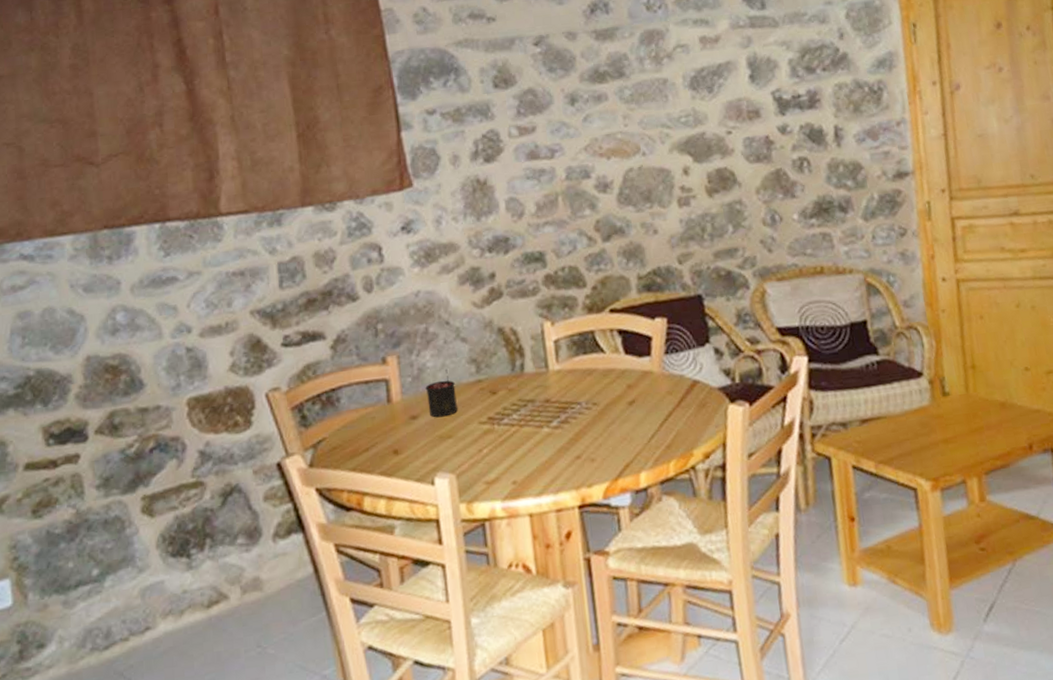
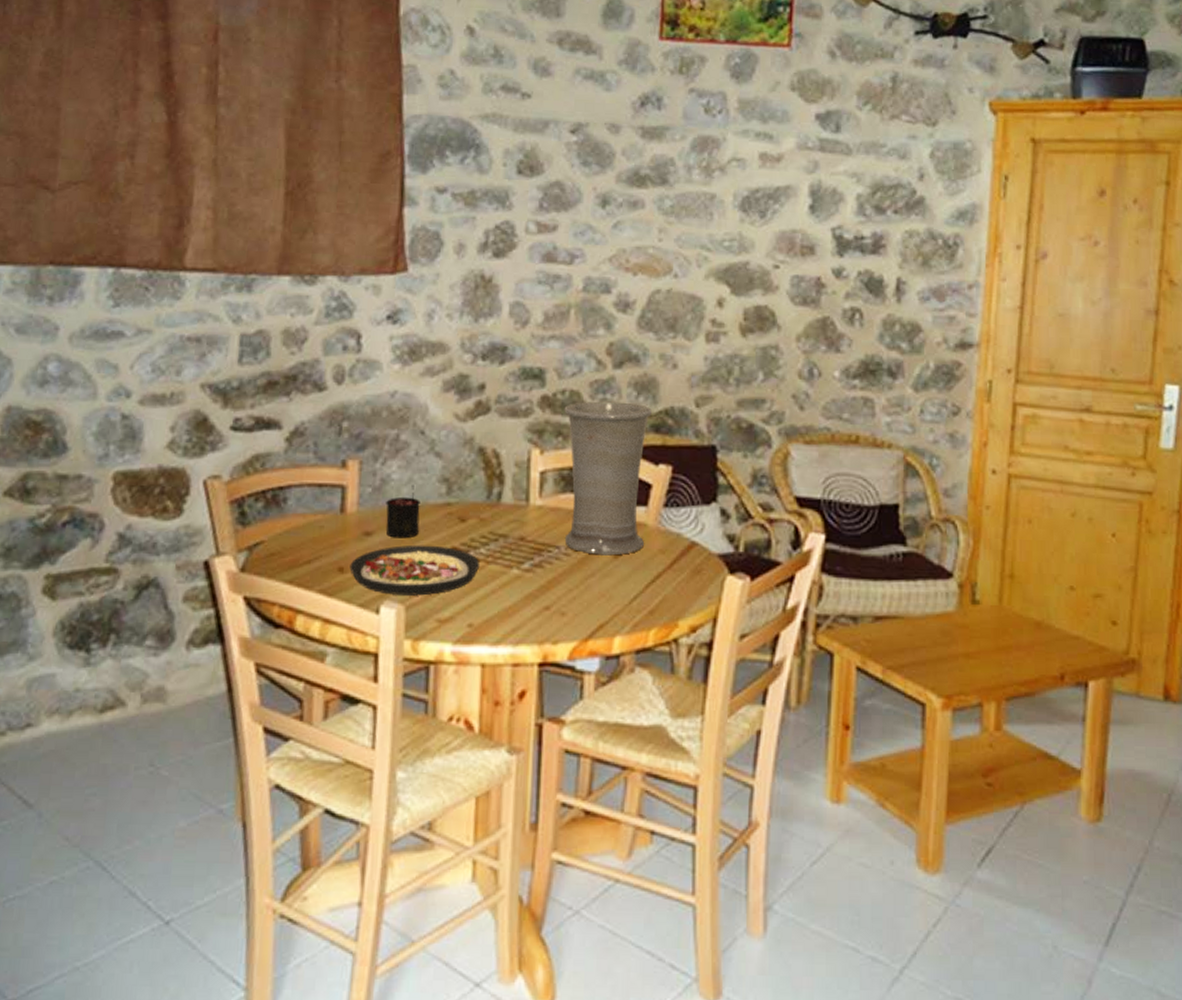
plate: none [402,418,515,467] -> present [349,544,480,596]
vase: none [566,269,653,405] -> present [564,401,652,556]

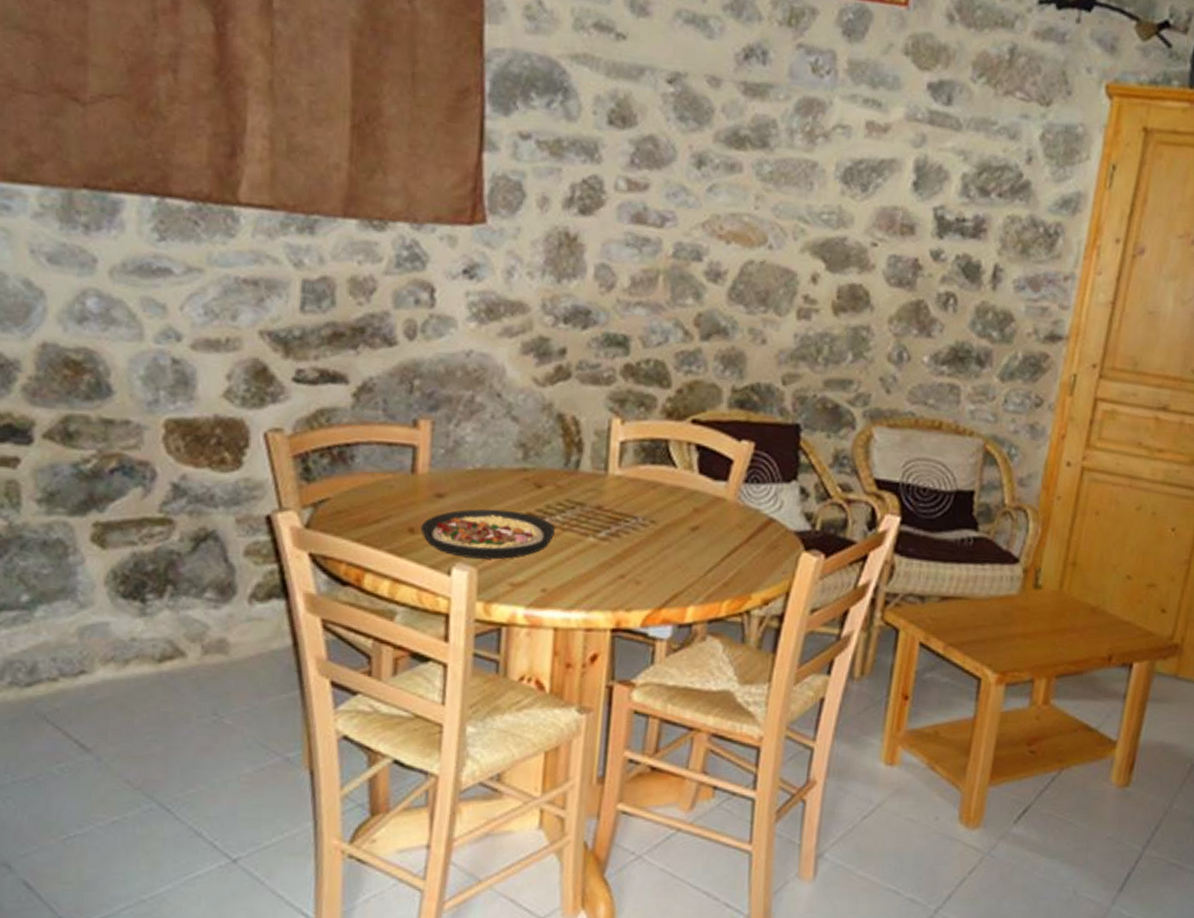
candle: present [386,484,420,539] -> none [458,448,495,502]
vase: present [564,401,652,556] -> none [642,372,738,528]

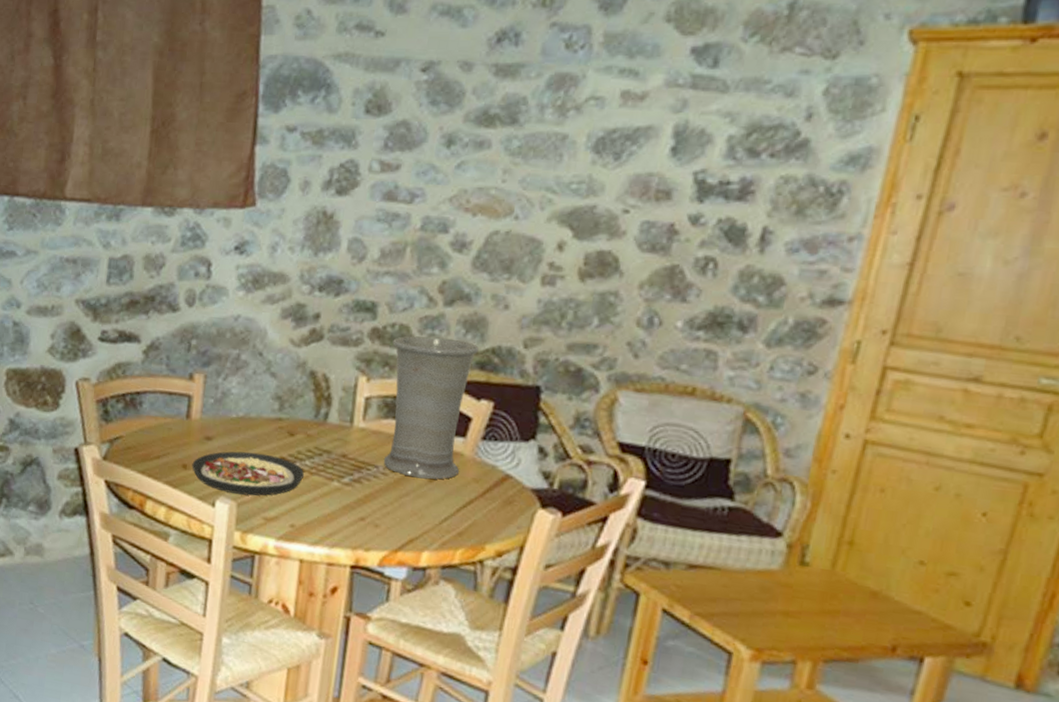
vase: none [642,372,738,528] -> present [383,335,479,480]

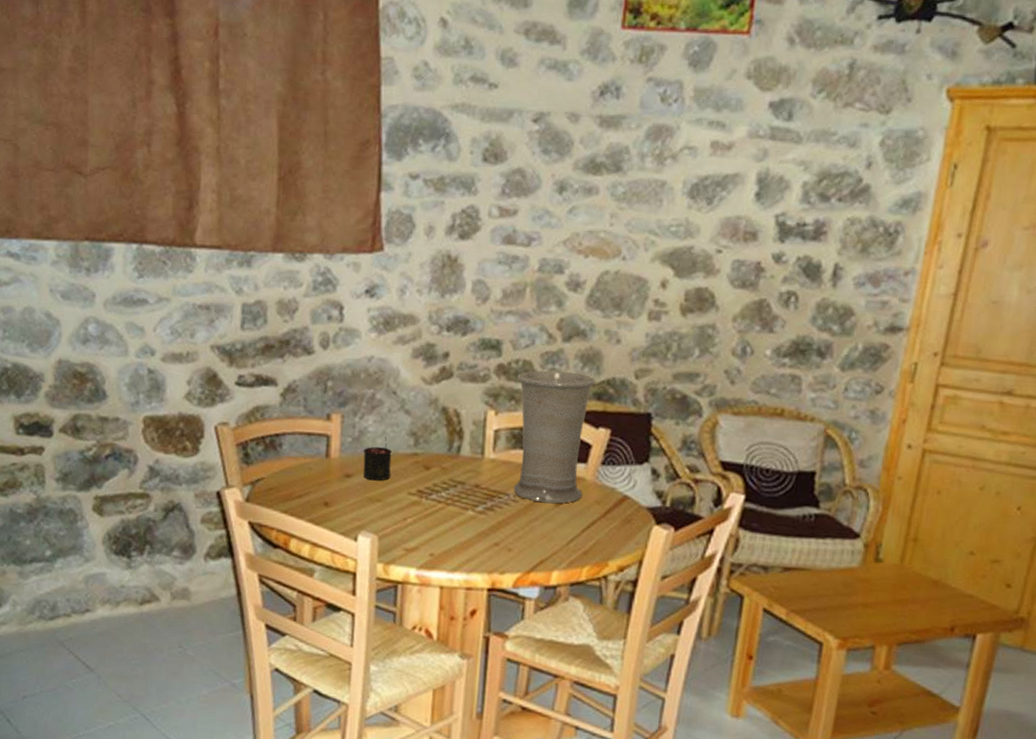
plate: present [192,451,305,496] -> none [333,486,441,529]
candle: none [224,399,255,446] -> present [363,436,392,481]

